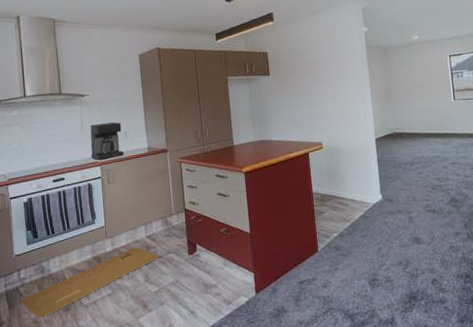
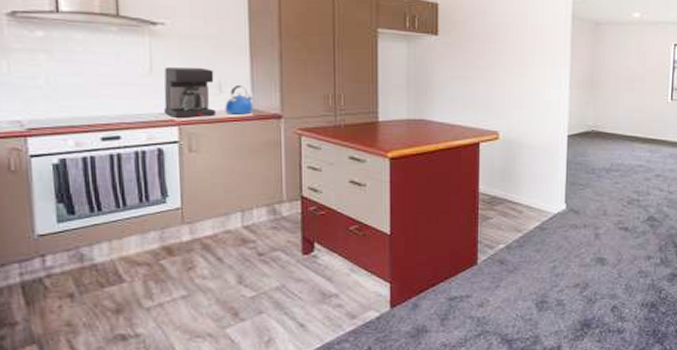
doormat: present [21,247,159,318] -> none [45,239,260,320]
kettle: none [129,131,149,153] -> present [225,86,254,115]

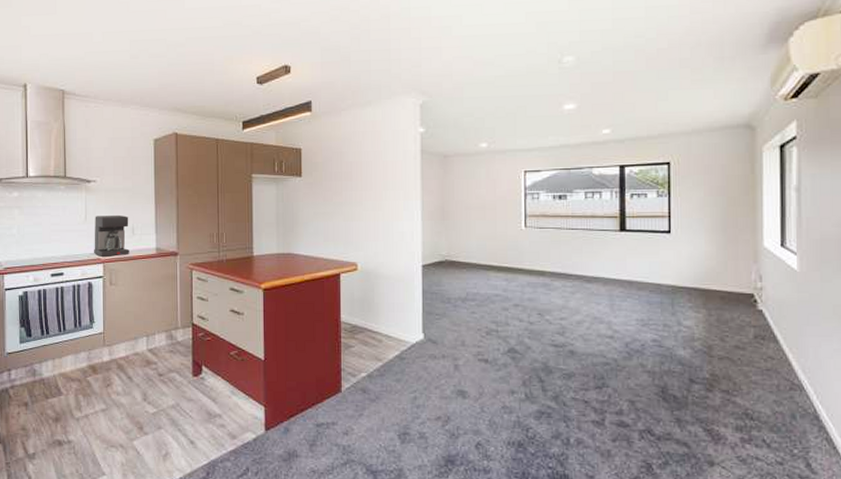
kettle: present [225,86,254,115] -> none [136,229,157,253]

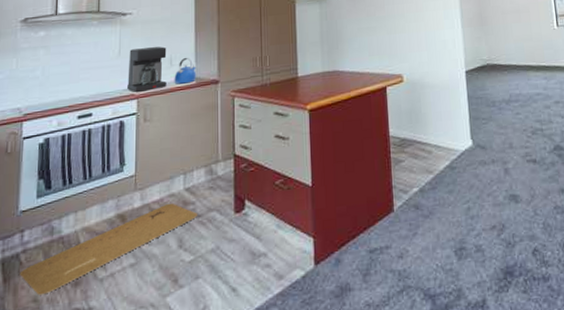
doormat: none [9,360,160,425] -> present [19,202,198,295]
kettle: none [136,229,157,253] -> present [174,58,197,84]

